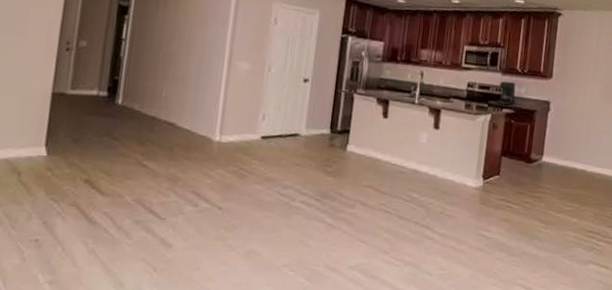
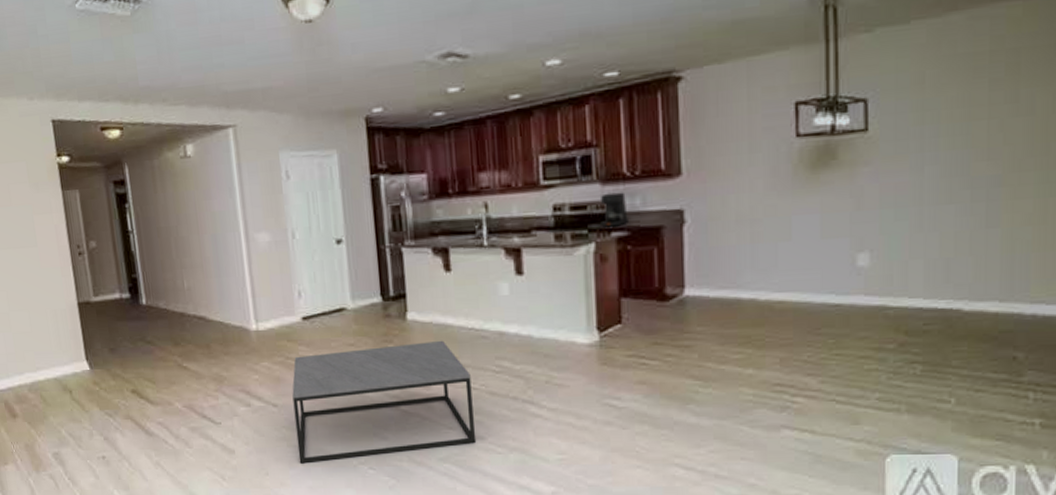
coffee table: none [230,168,387,262] -> present [292,340,477,464]

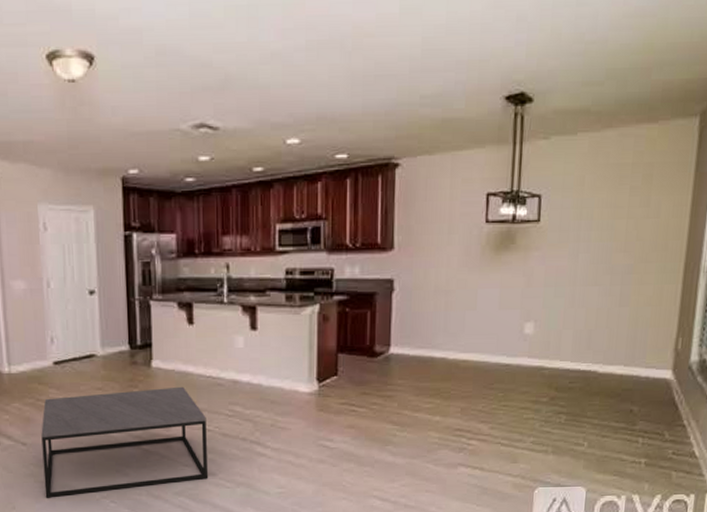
coffee maker: present [600,192,628,227] -> none [325,261,348,291]

